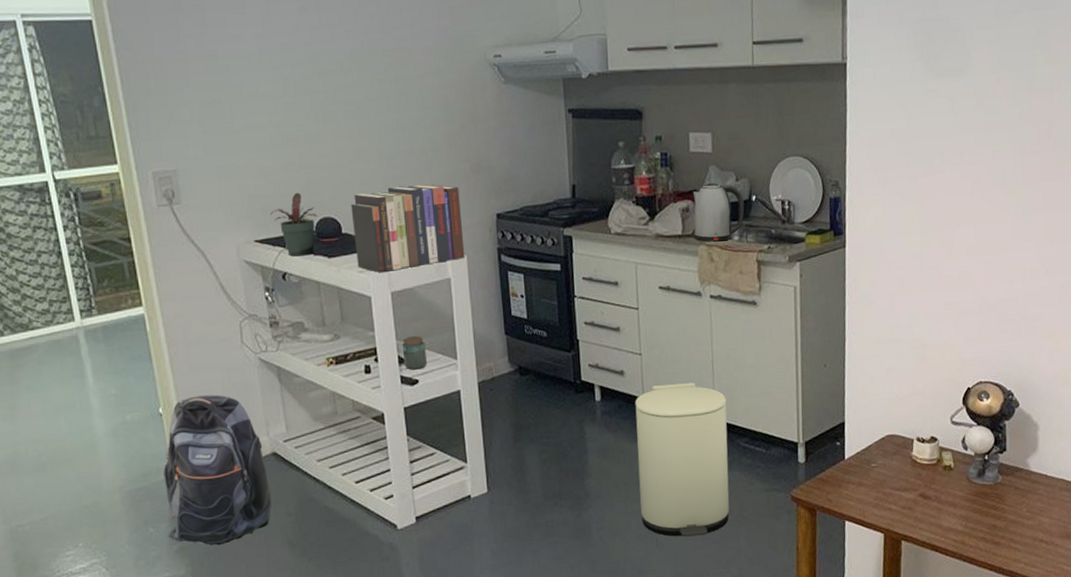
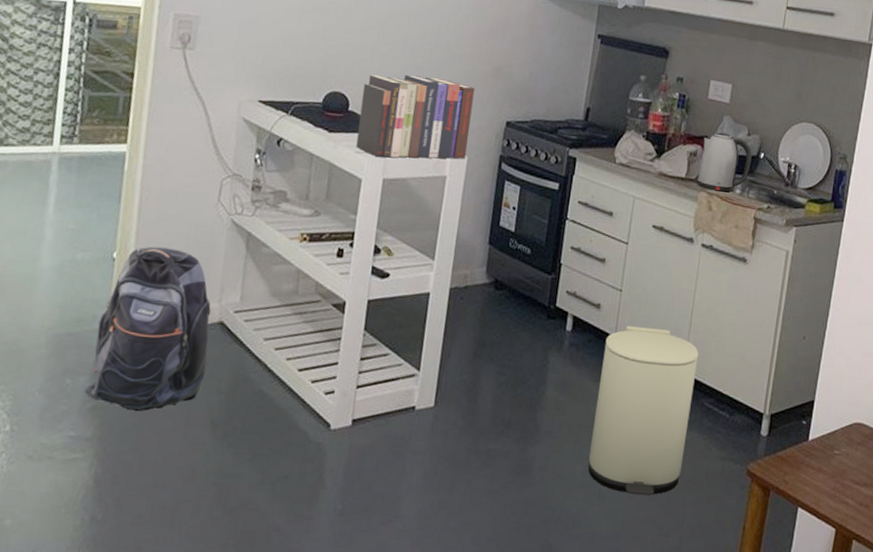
potted plant: present [270,192,318,257] -> none [281,62,329,126]
peanut butter: present [401,336,427,370] -> none [378,227,406,263]

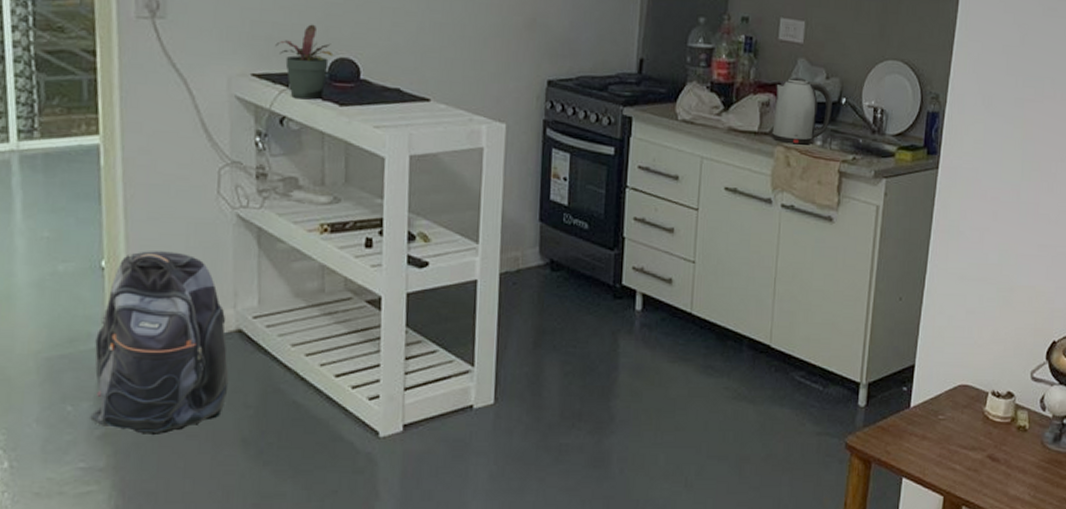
potted plant: none [281,62,329,126] -> present [275,24,334,100]
books: present [356,74,475,160] -> none [373,32,507,132]
pedal bin: present [588,326,699,496] -> none [671,300,786,479]

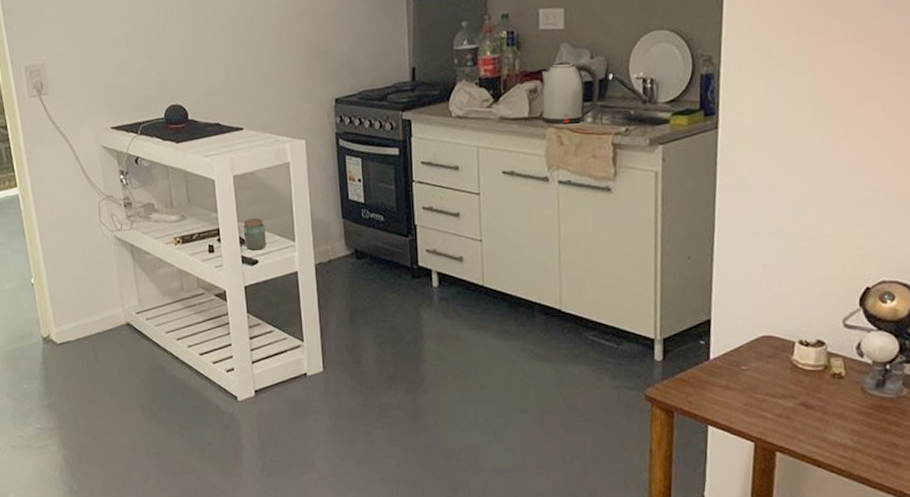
backpack: present [90,251,229,436] -> none [35,268,126,404]
potted plant: present [275,24,334,100] -> none [124,81,167,142]
peanut butter: none [413,210,443,250] -> present [242,218,266,251]

